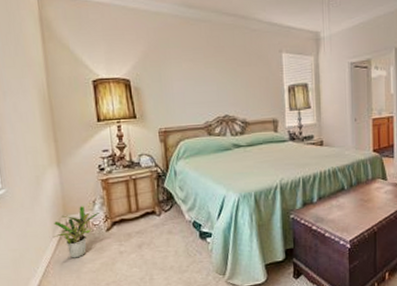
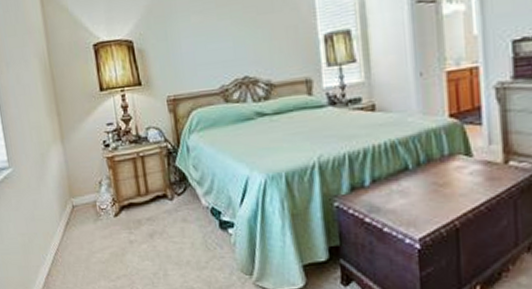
potted plant: present [53,205,100,258] -> none [60,186,107,246]

